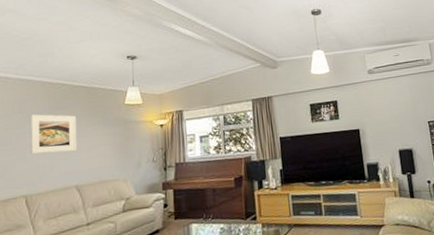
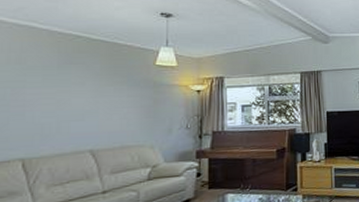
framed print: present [29,114,76,154] -> none [29,66,93,113]

